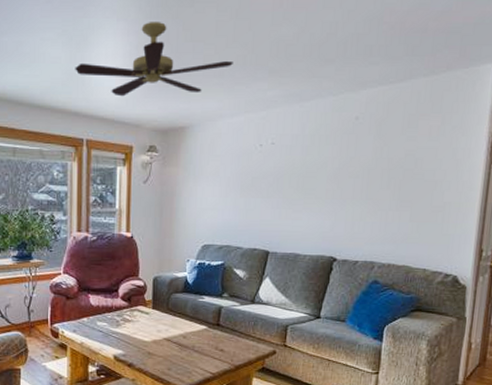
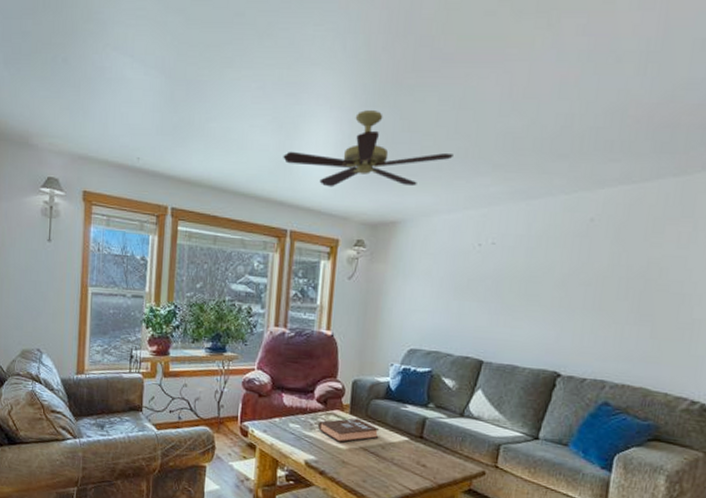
book: none [124,312,180,335] -> present [318,418,380,442]

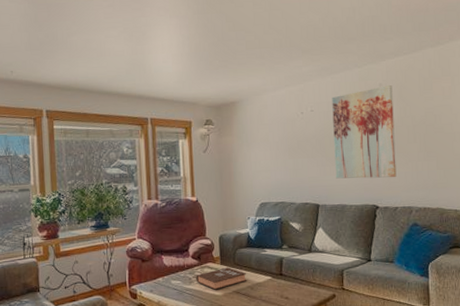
ceiling fan: present [283,110,453,187] -> none [136,16,271,80]
wall art: none [510,222,608,342] -> present [332,85,397,179]

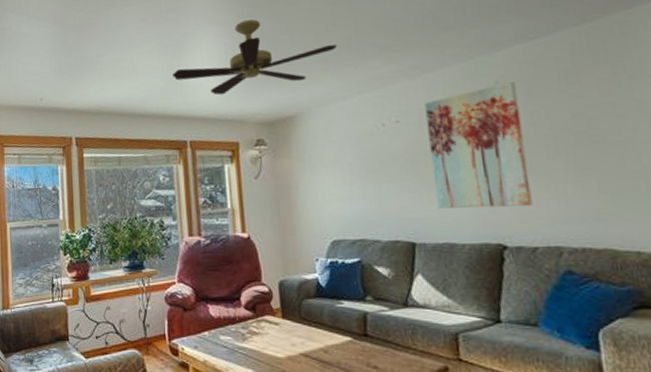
ceiling fan: none [136,16,271,80] -> present [172,19,337,95]
book: present [196,267,247,290] -> none [251,322,319,351]

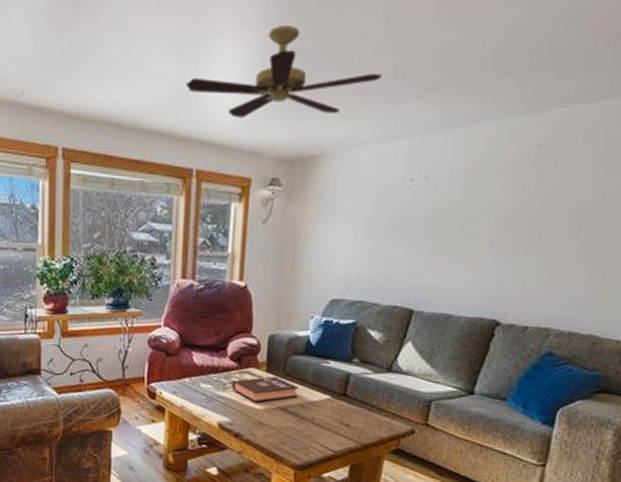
book: none [251,322,319,351] -> present [232,376,299,403]
wall art: present [425,82,533,209] -> none [444,148,559,286]

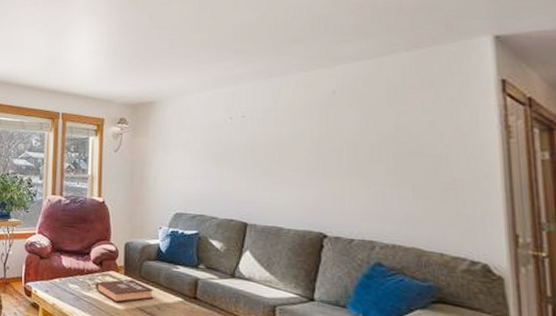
ceiling fan: present [186,26,382,119] -> none [53,15,198,76]

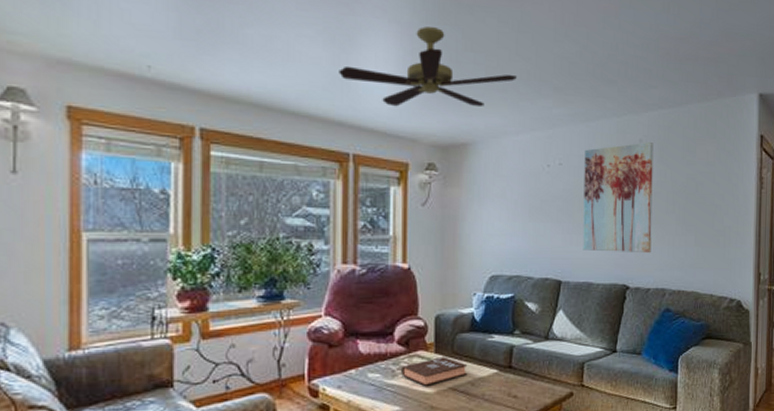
ceiling fan: none [53,15,198,76] -> present [339,26,517,107]
wall art: none [269,94,353,203] -> present [583,142,654,254]

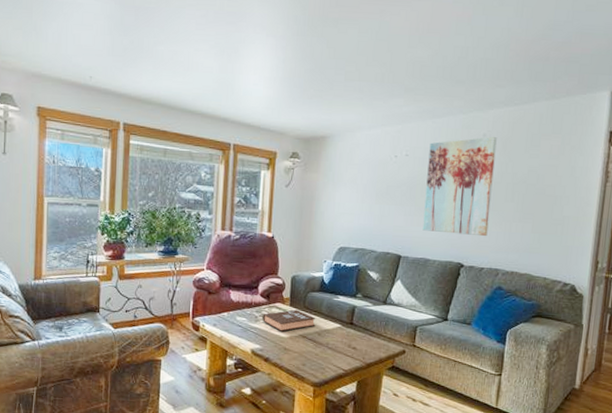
ceiling fan: present [339,26,517,107] -> none [225,39,372,106]

